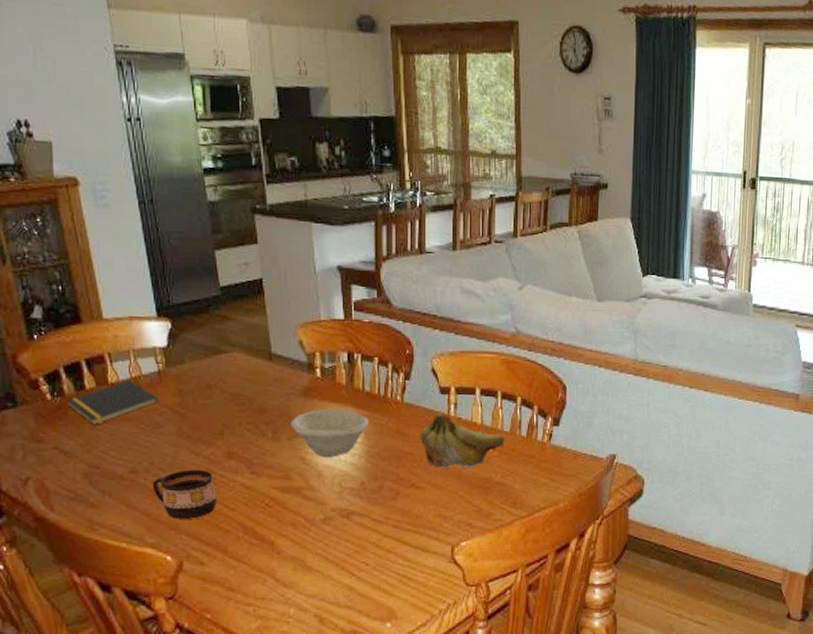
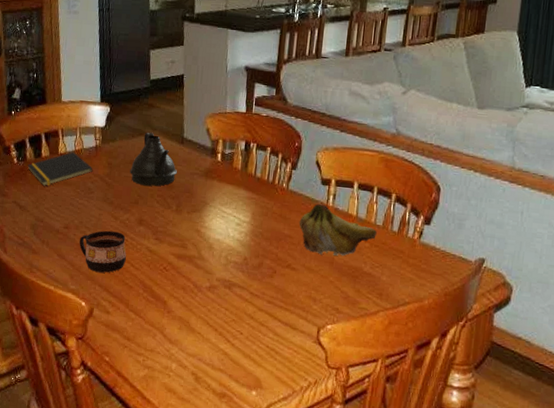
teapot: none [208,349,269,412] -> present [130,132,178,186]
bowl: present [291,410,370,458] -> none [192,189,258,233]

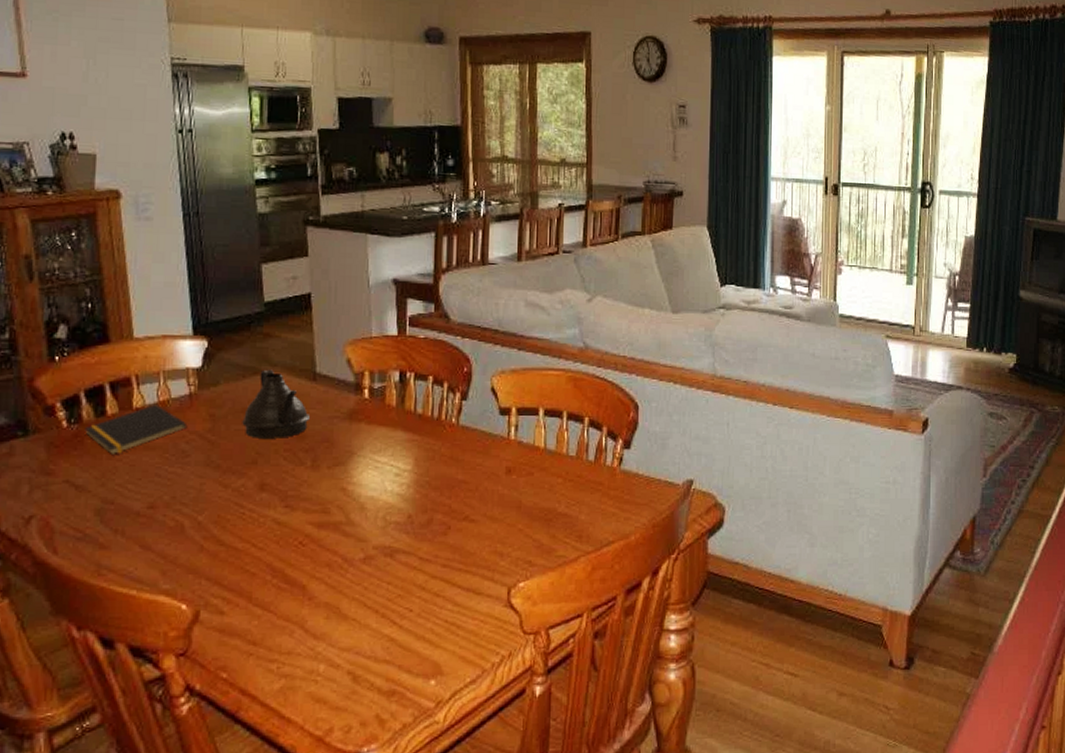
cup: present [79,230,126,273] -> none [172,504,244,561]
fruit: present [298,203,377,256] -> none [475,438,570,499]

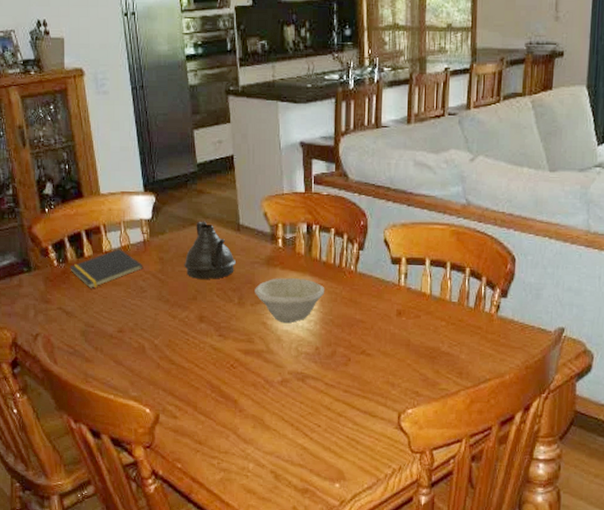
bowl: none [333,434,421,488] -> present [255,278,325,324]

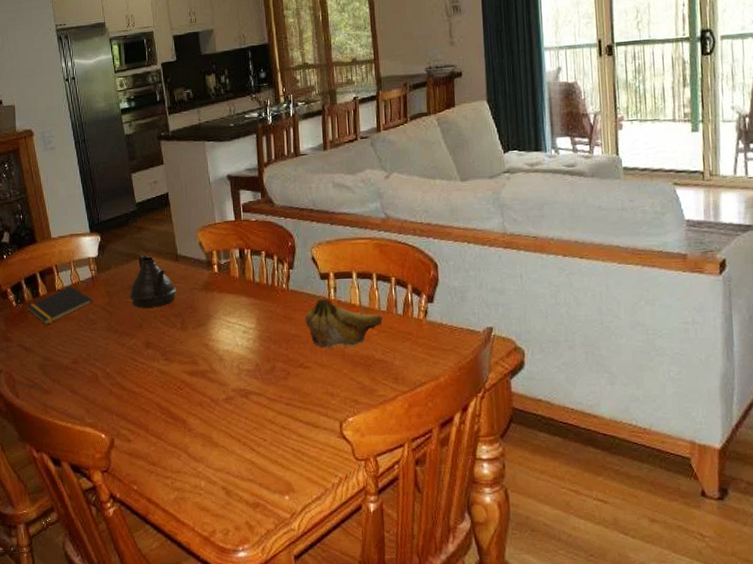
bowl: present [255,278,325,324] -> none [195,300,261,343]
fruit: none [370,284,453,338] -> present [304,298,383,349]

